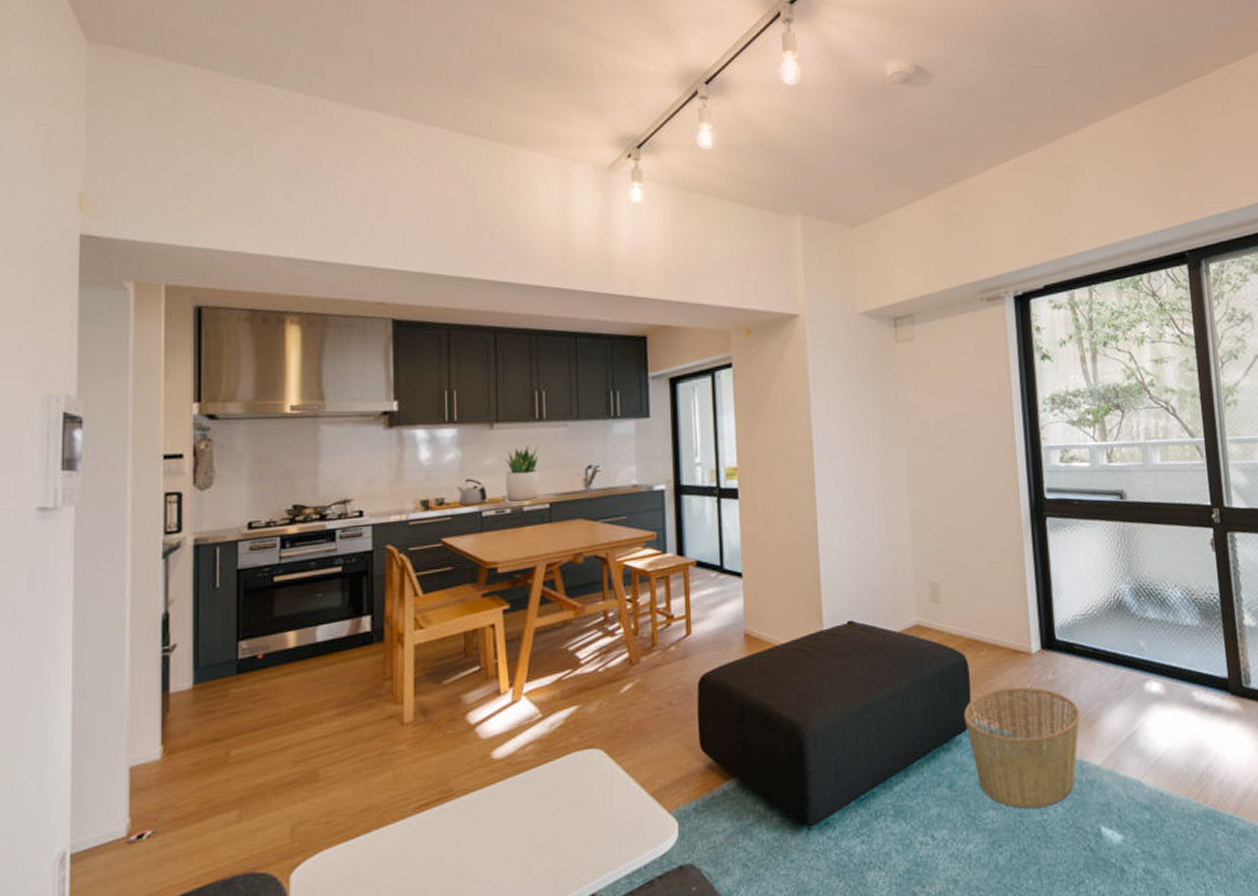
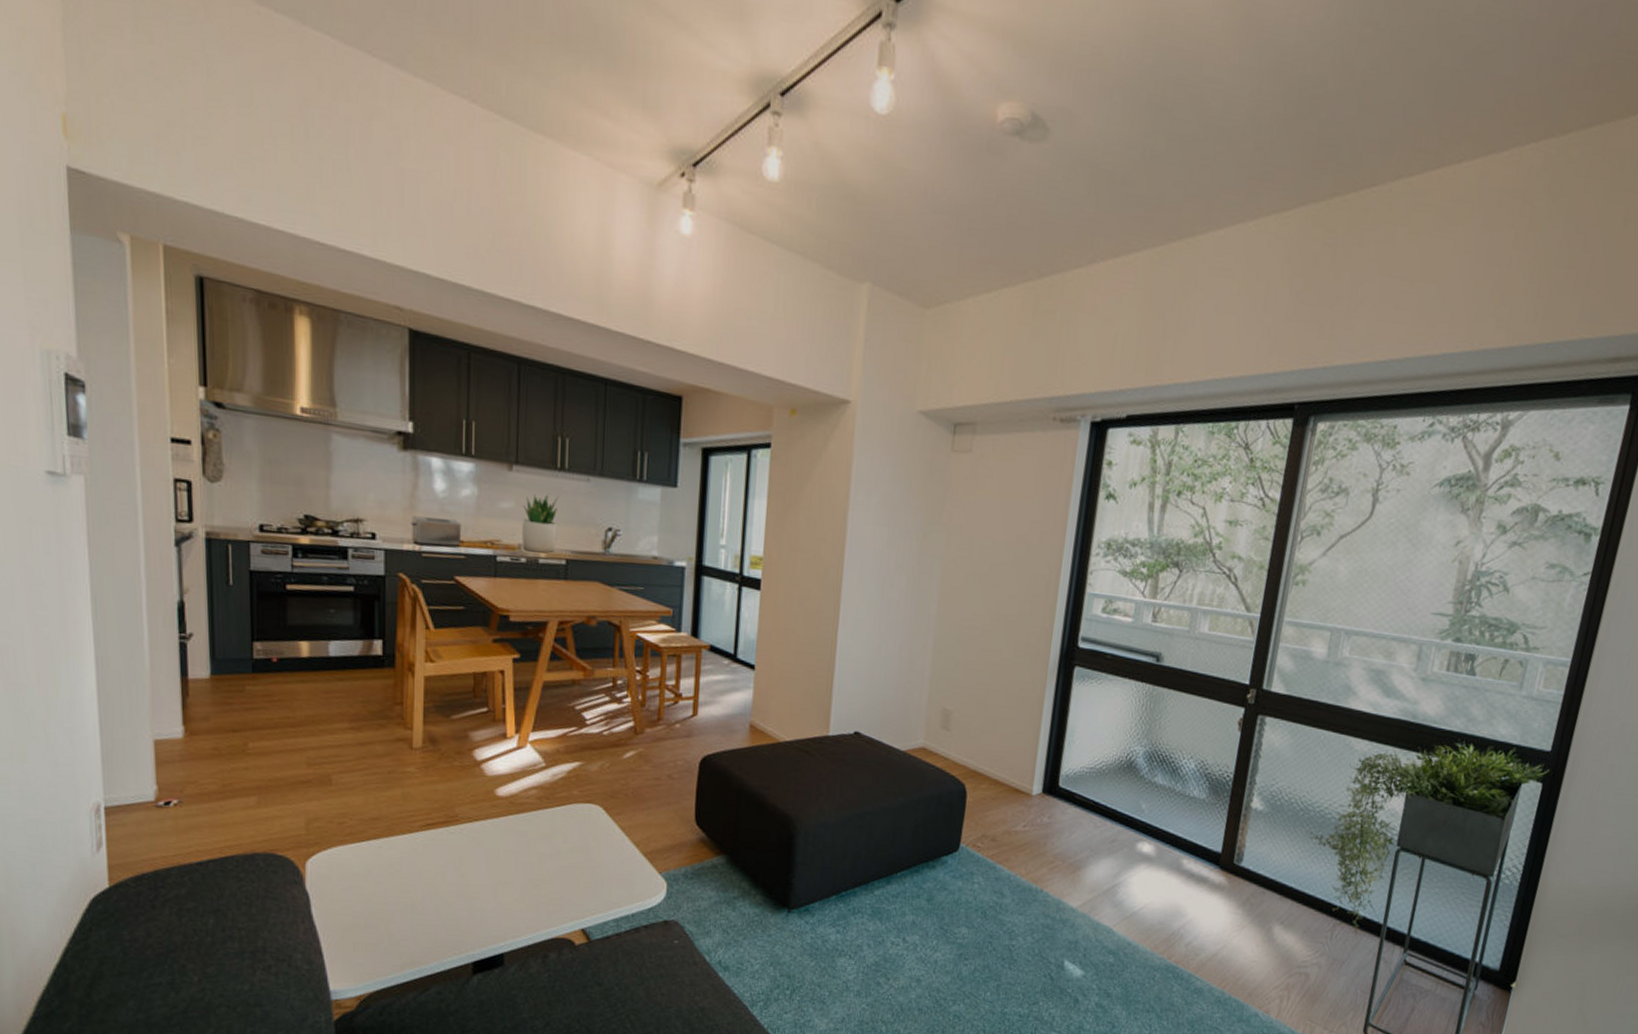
toaster: none [397,483,447,515] -> present [410,516,462,548]
kettle: present [456,478,487,505] -> none [471,519,502,548]
basket: present [964,686,1080,809] -> none [953,822,1068,934]

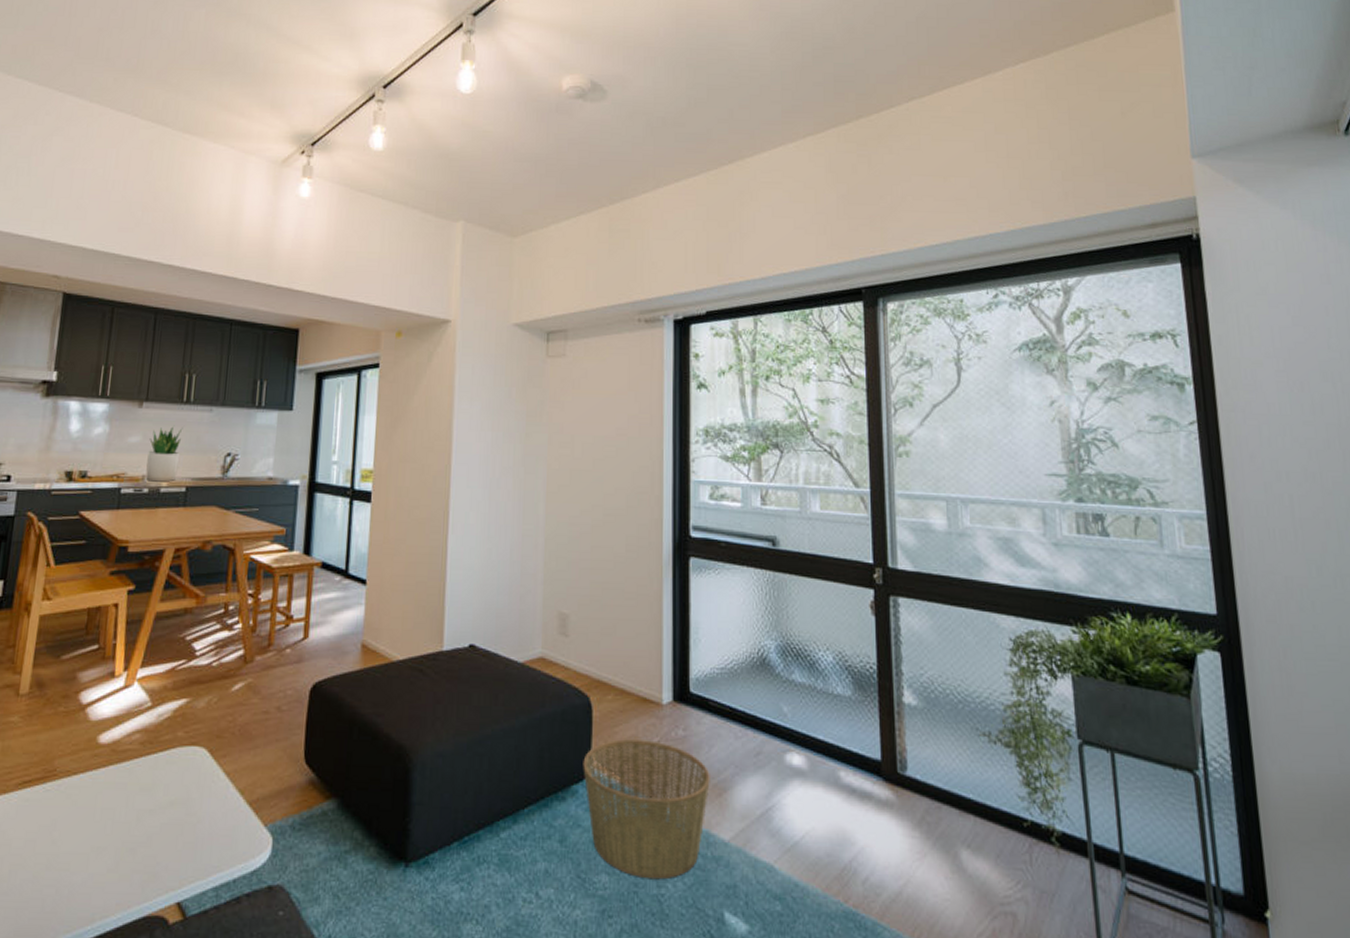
toaster: present [410,516,462,548] -> none [44,456,92,484]
basket: none [953,822,1068,934] -> present [583,739,710,880]

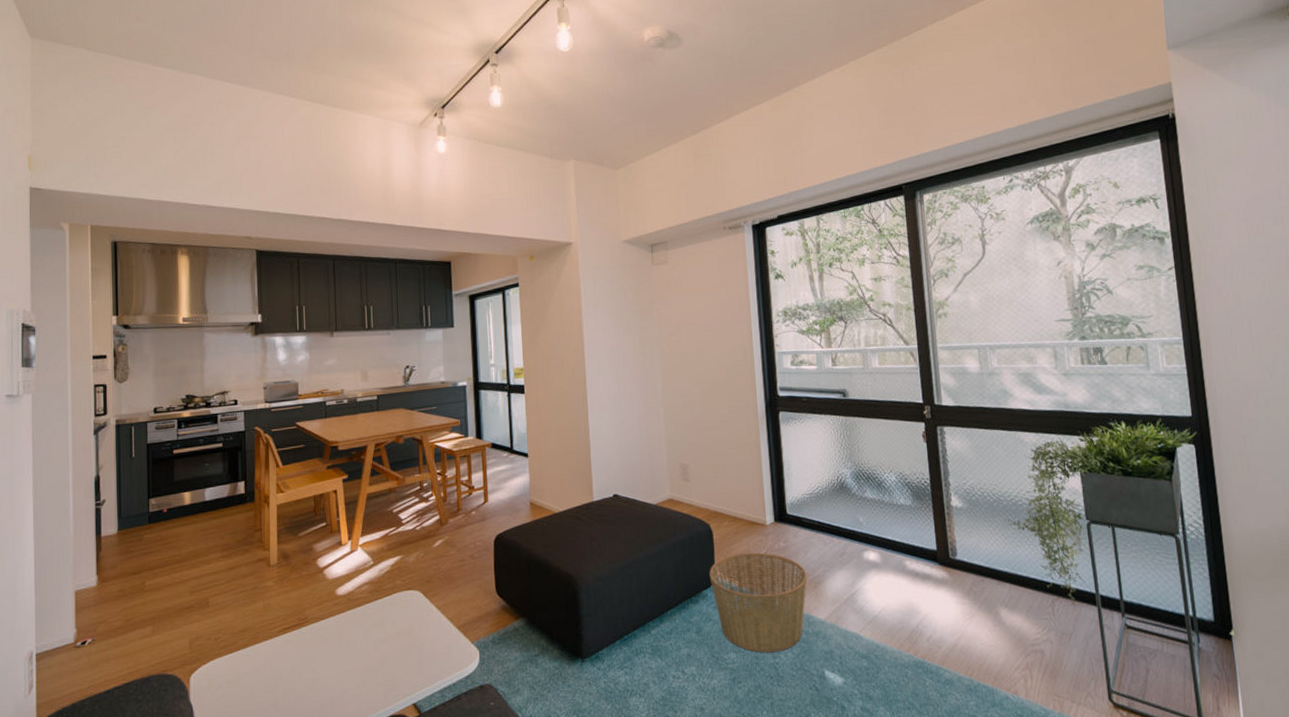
toaster: none [44,456,92,484] -> present [262,379,300,404]
planter: present [145,426,183,482] -> none [343,349,369,394]

